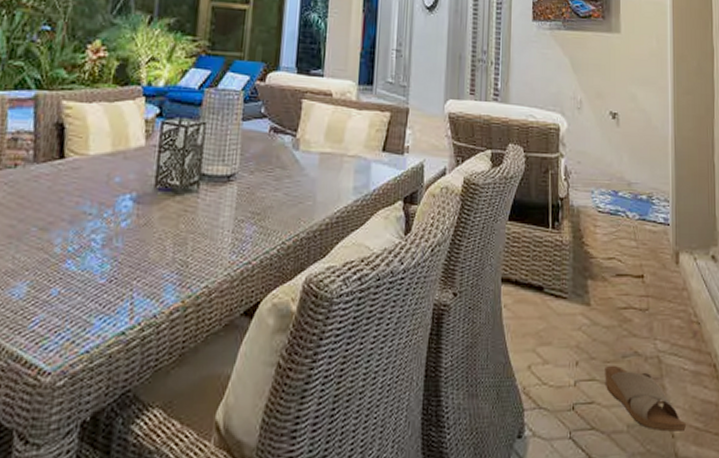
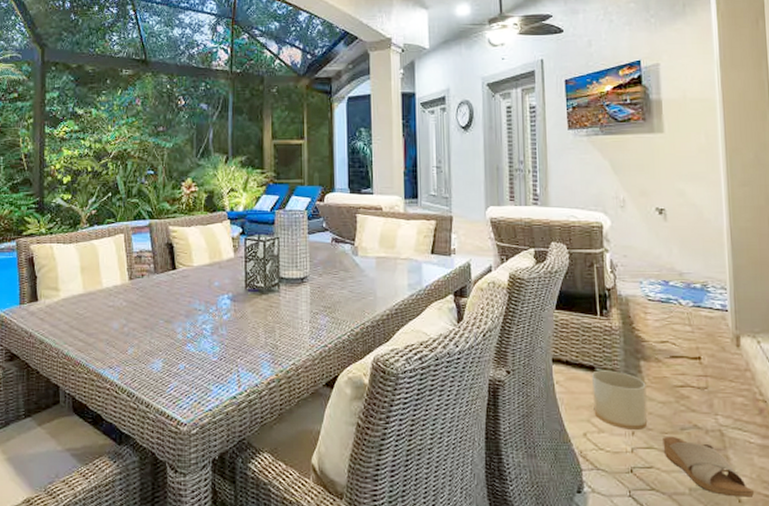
planter: none [539,291,592,361] -> present [591,370,648,431]

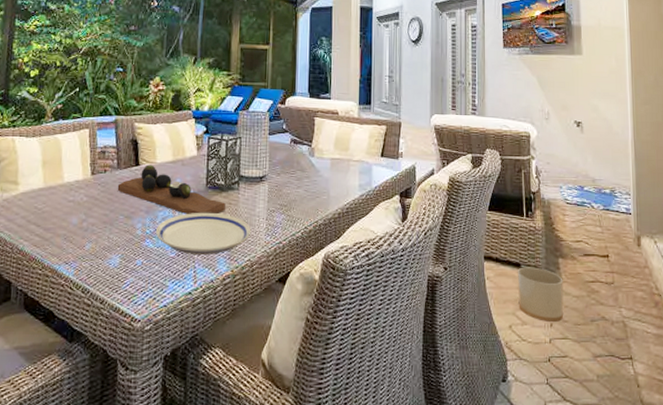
decorative tray: none [155,268,266,318] -> present [117,165,225,215]
plate: none [197,315,295,359] -> present [156,212,252,255]
sandal: present [662,436,755,497] -> none [576,327,651,382]

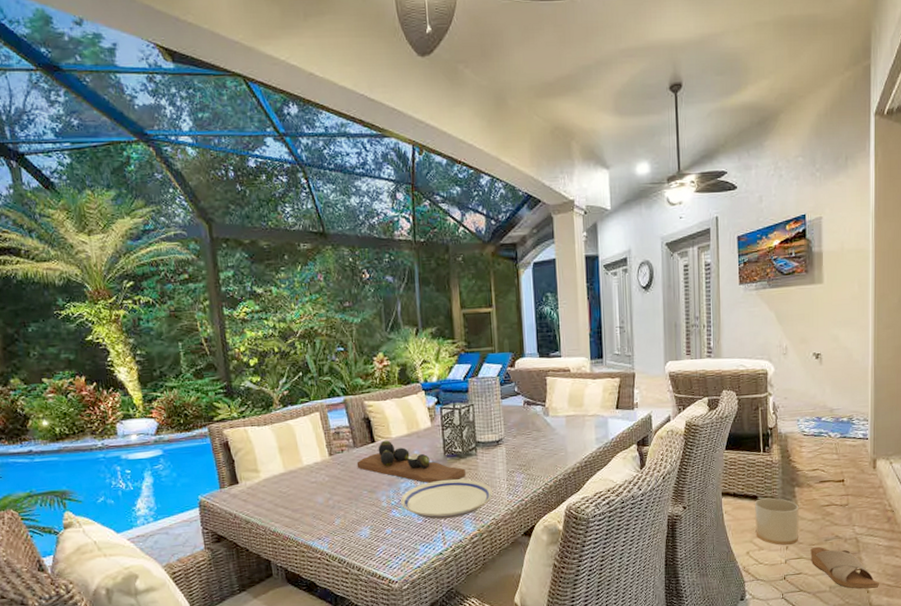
sandal: none [576,327,651,382] -> present [810,546,880,589]

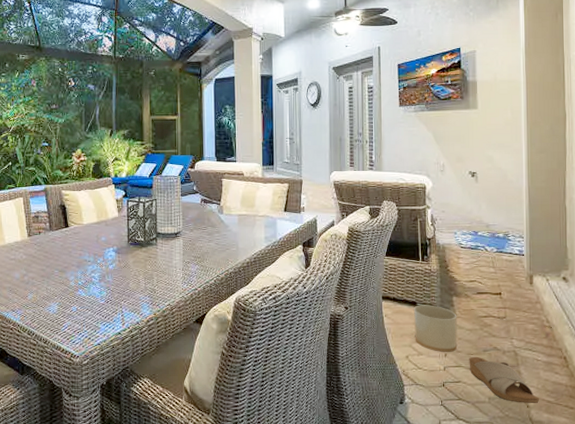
decorative tray: present [356,440,466,483] -> none [51,226,146,267]
plate: present [401,478,494,519] -> none [87,265,170,301]

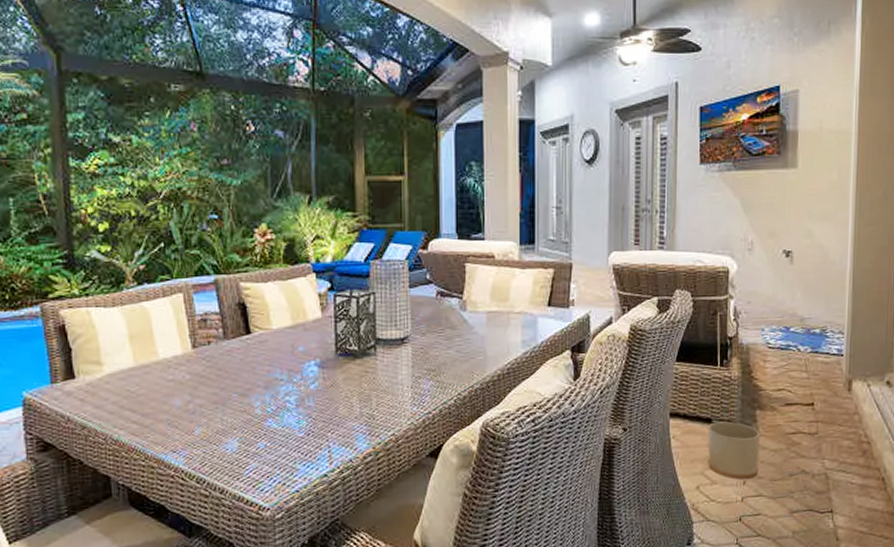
sandal: present [469,356,540,403] -> none [771,482,852,536]

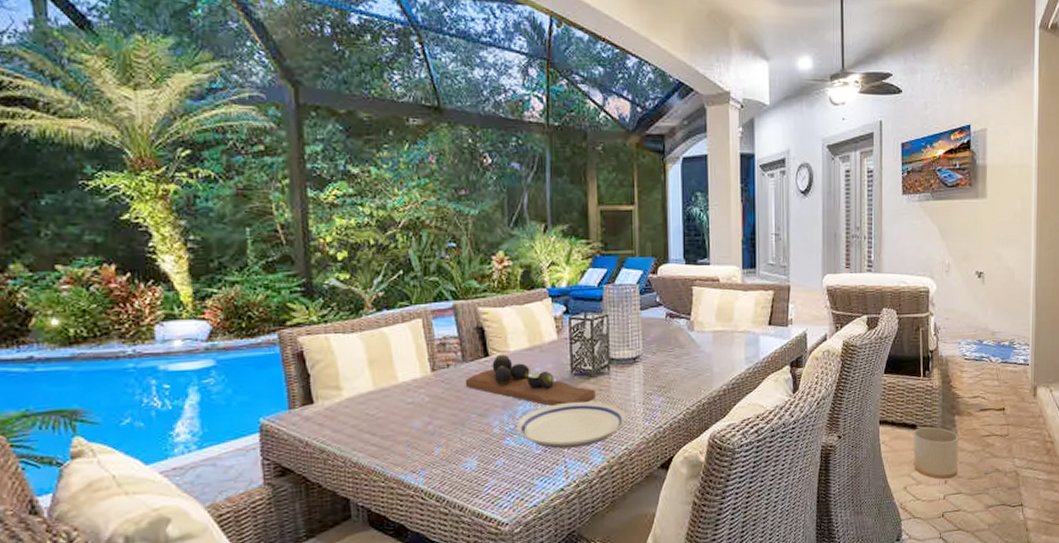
decorative tray: none [226,332,361,387] -> present [465,354,595,406]
plate: none [279,383,394,433] -> present [517,401,627,449]

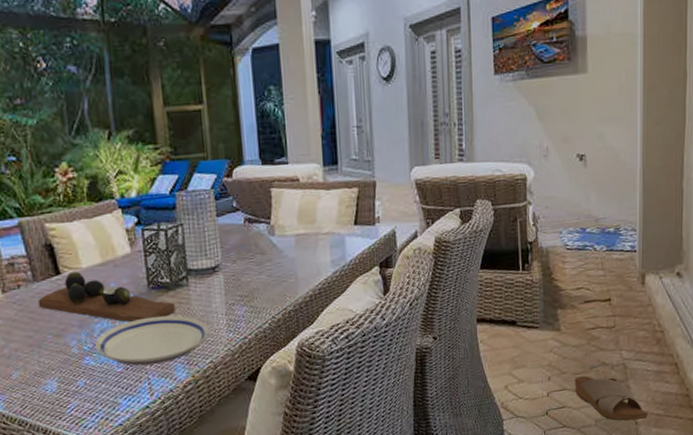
planter: present [913,427,959,480] -> none [513,322,562,377]
sandal: none [970,480,1039,527] -> present [575,375,649,421]

